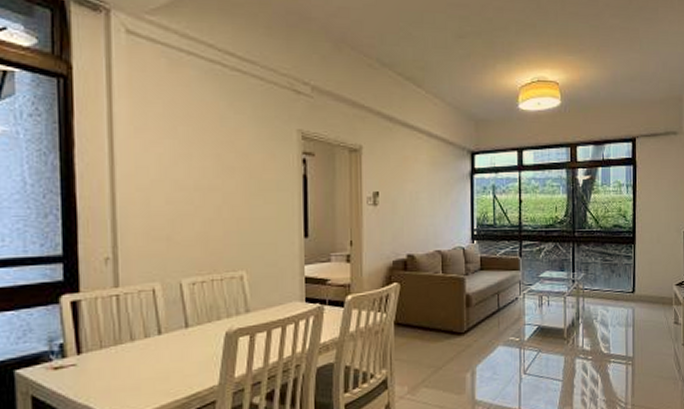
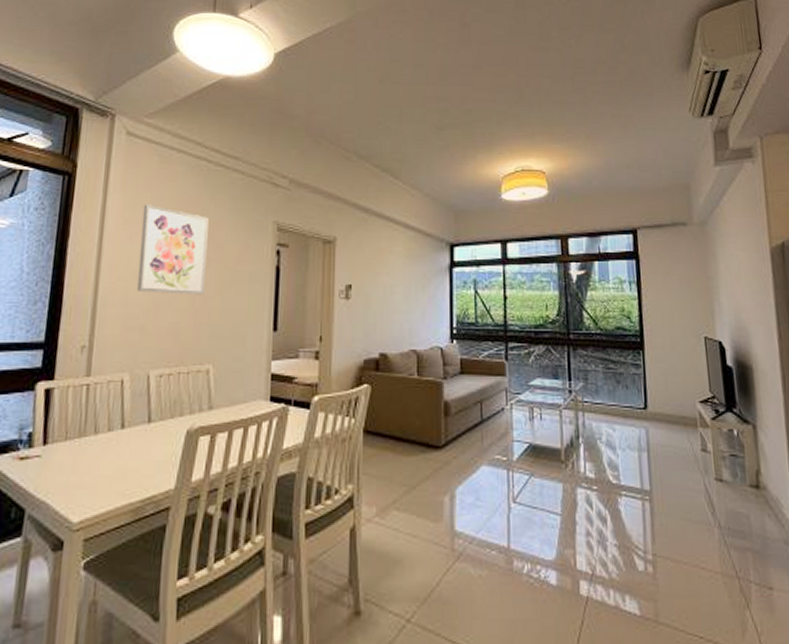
wall art: none [155,111,231,205] -> present [136,204,209,296]

